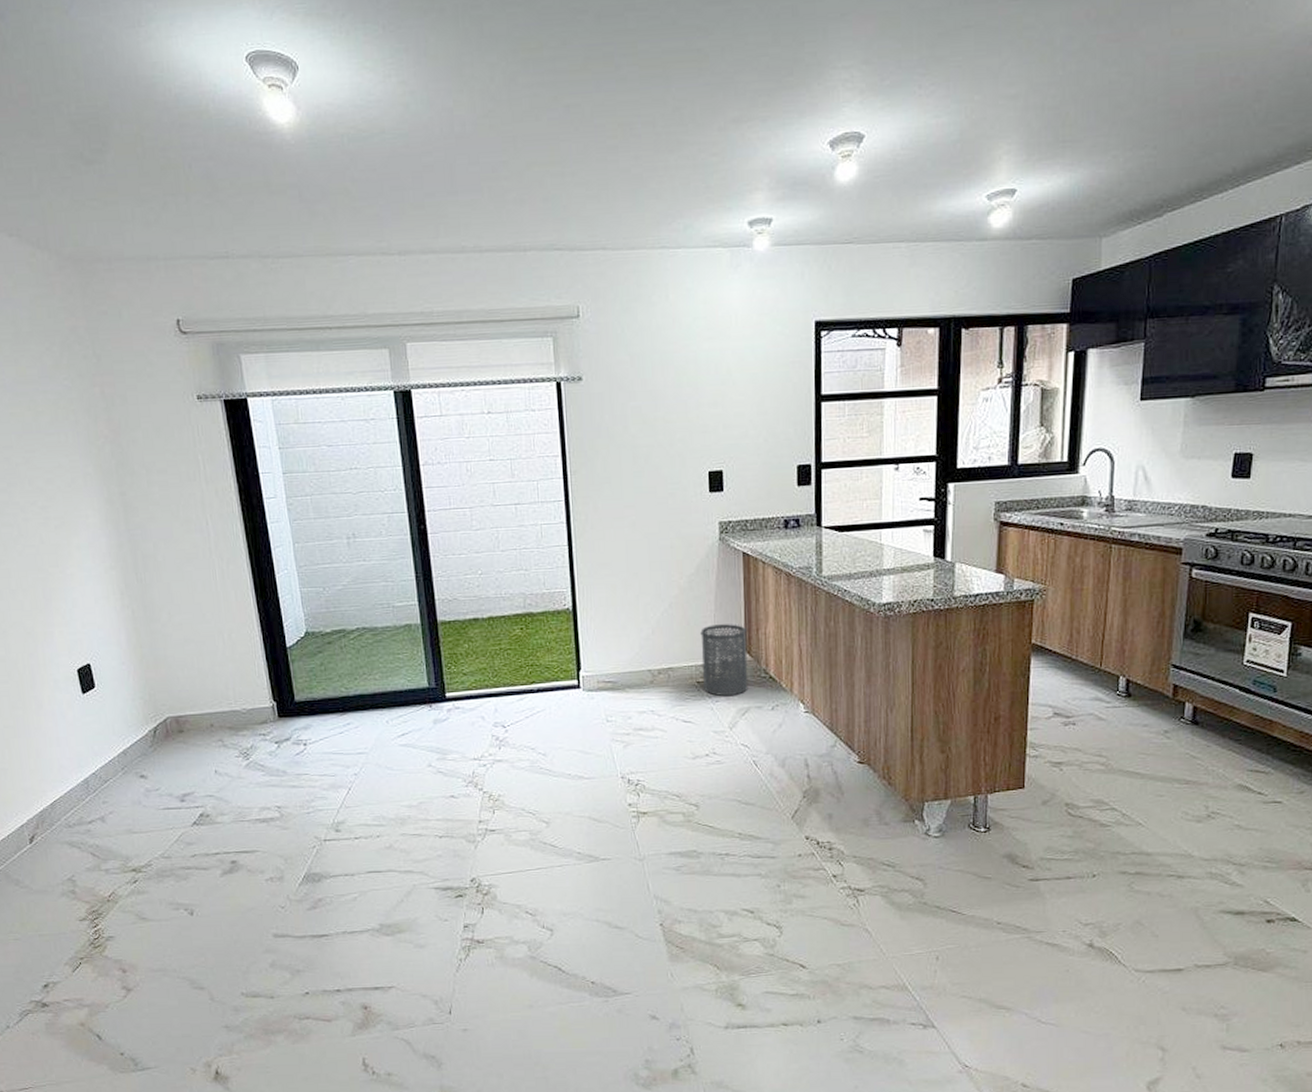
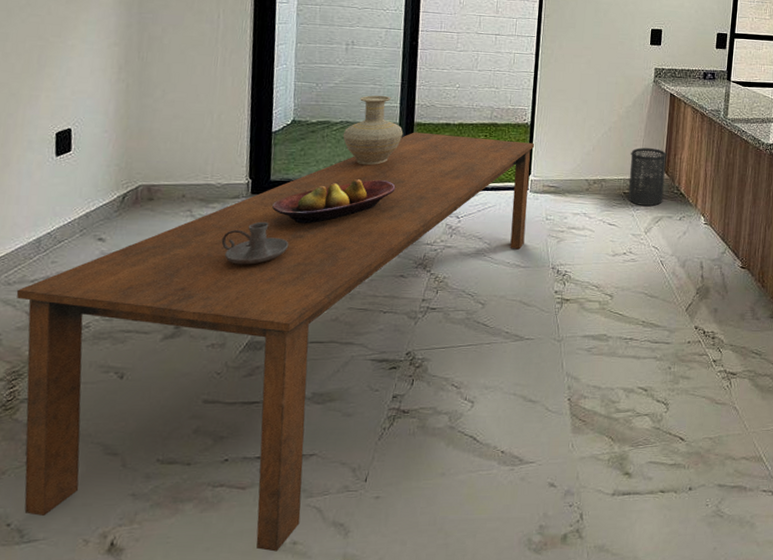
dining table: none [78,631,585,1082] -> present [16,132,535,552]
candle holder: none [258,746,328,794] -> present [221,221,289,265]
fruit bowl: none [302,691,429,746] -> present [272,178,396,224]
vase: none [361,594,428,675] -> present [342,95,404,165]

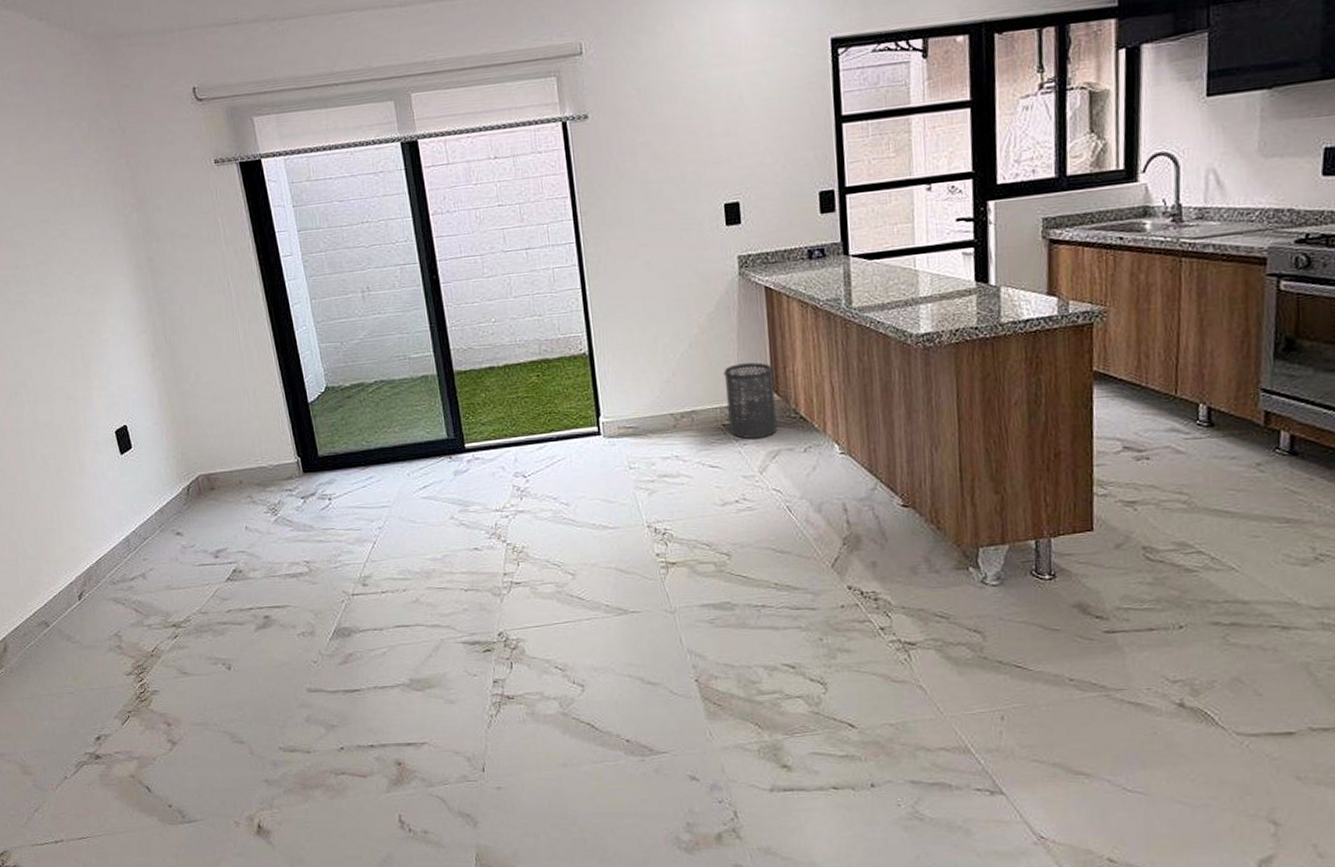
dining table: present [16,132,535,552] -> none [121,376,608,840]
candle holder: present [221,221,289,265] -> none [286,501,353,549]
fruit bowl: present [272,178,396,224] -> none [326,442,449,500]
vase: present [342,95,404,165] -> none [380,345,445,427]

